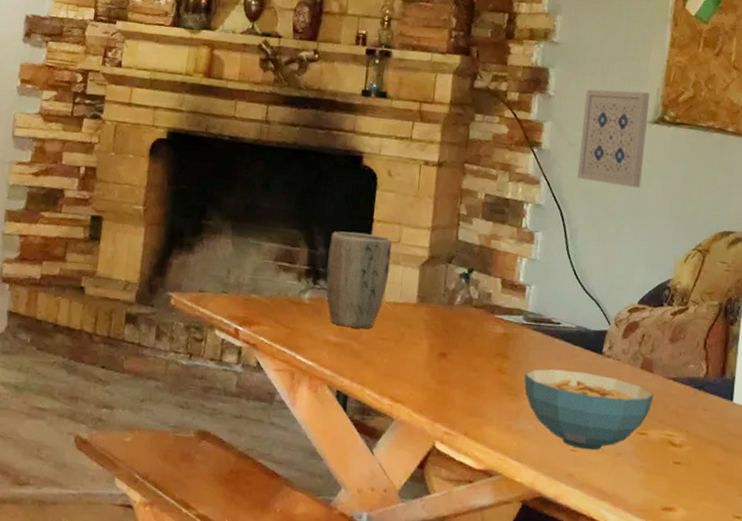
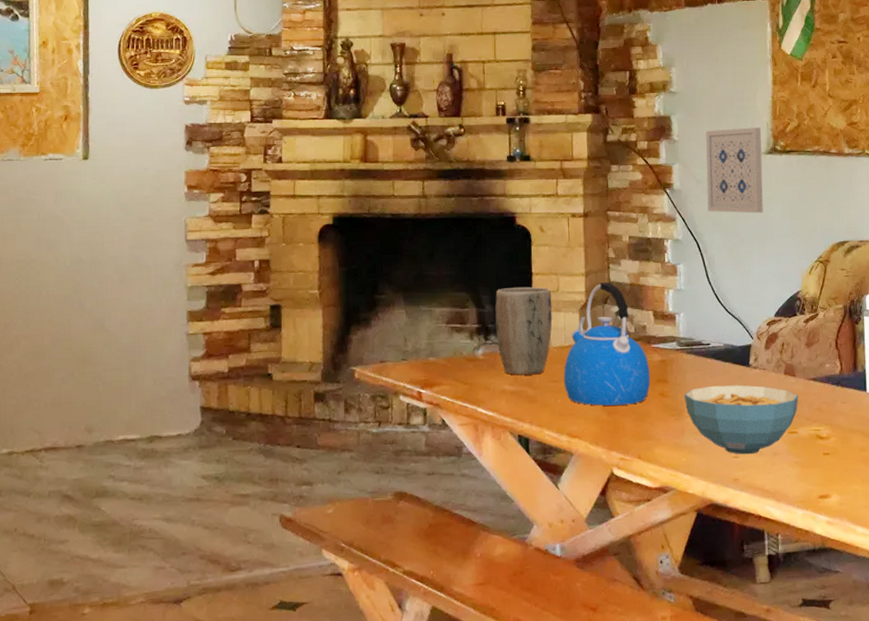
kettle: none [393,240,490,377] -> present [563,282,651,406]

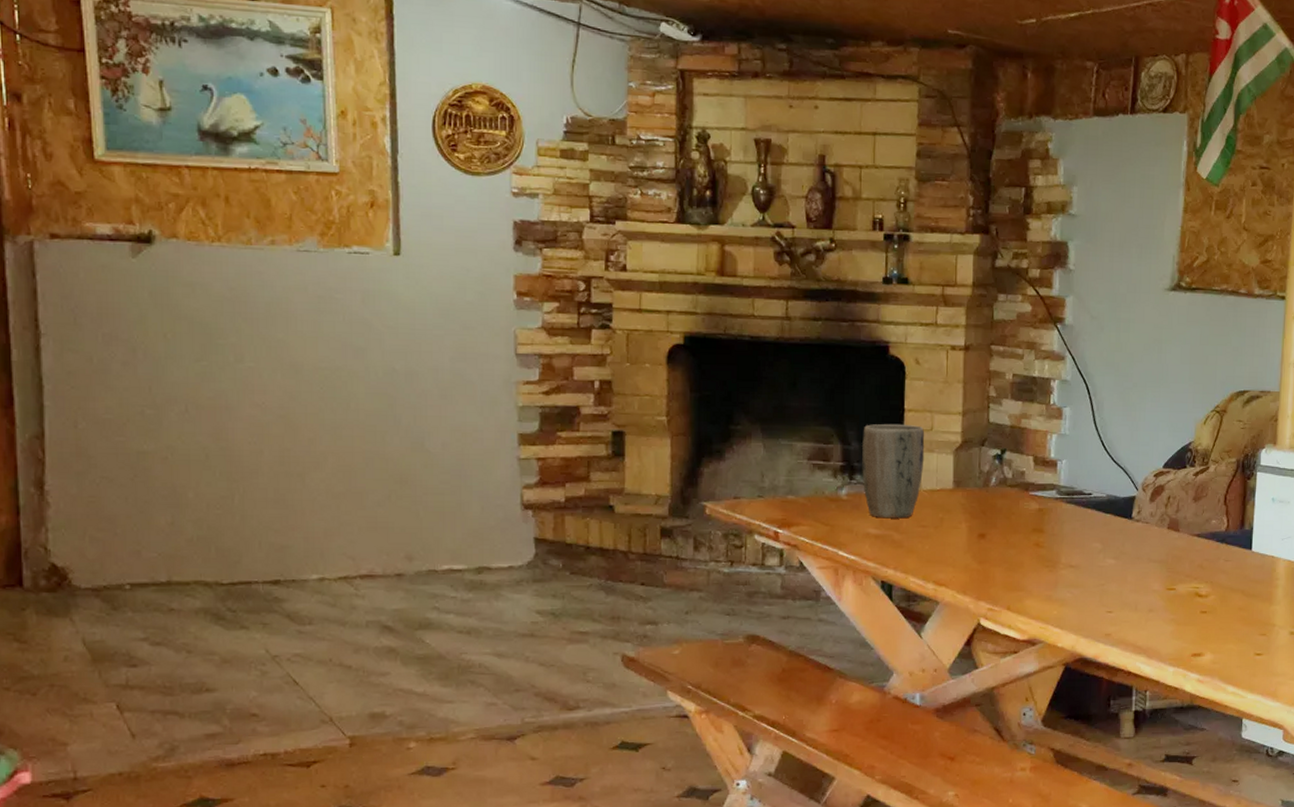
kettle: present [563,282,651,406] -> none [933,423,1026,554]
cereal bowl: present [684,385,799,455] -> none [1060,538,1181,610]
wall art: present [706,127,763,214] -> none [1101,259,1167,356]

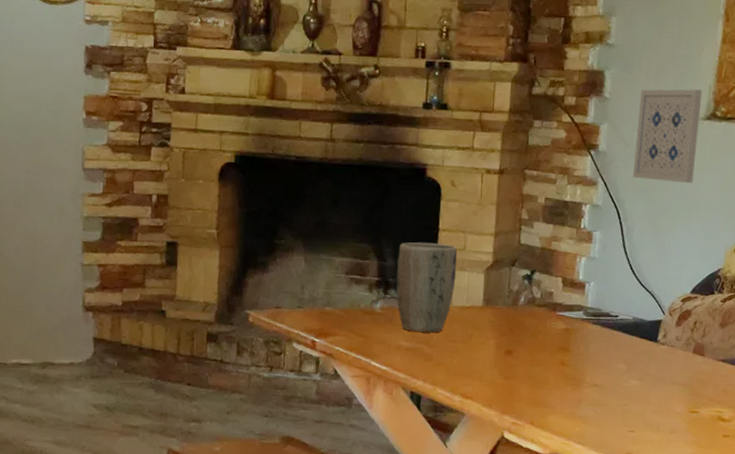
wall art: none [1101,259,1167,356] -> present [633,89,703,184]

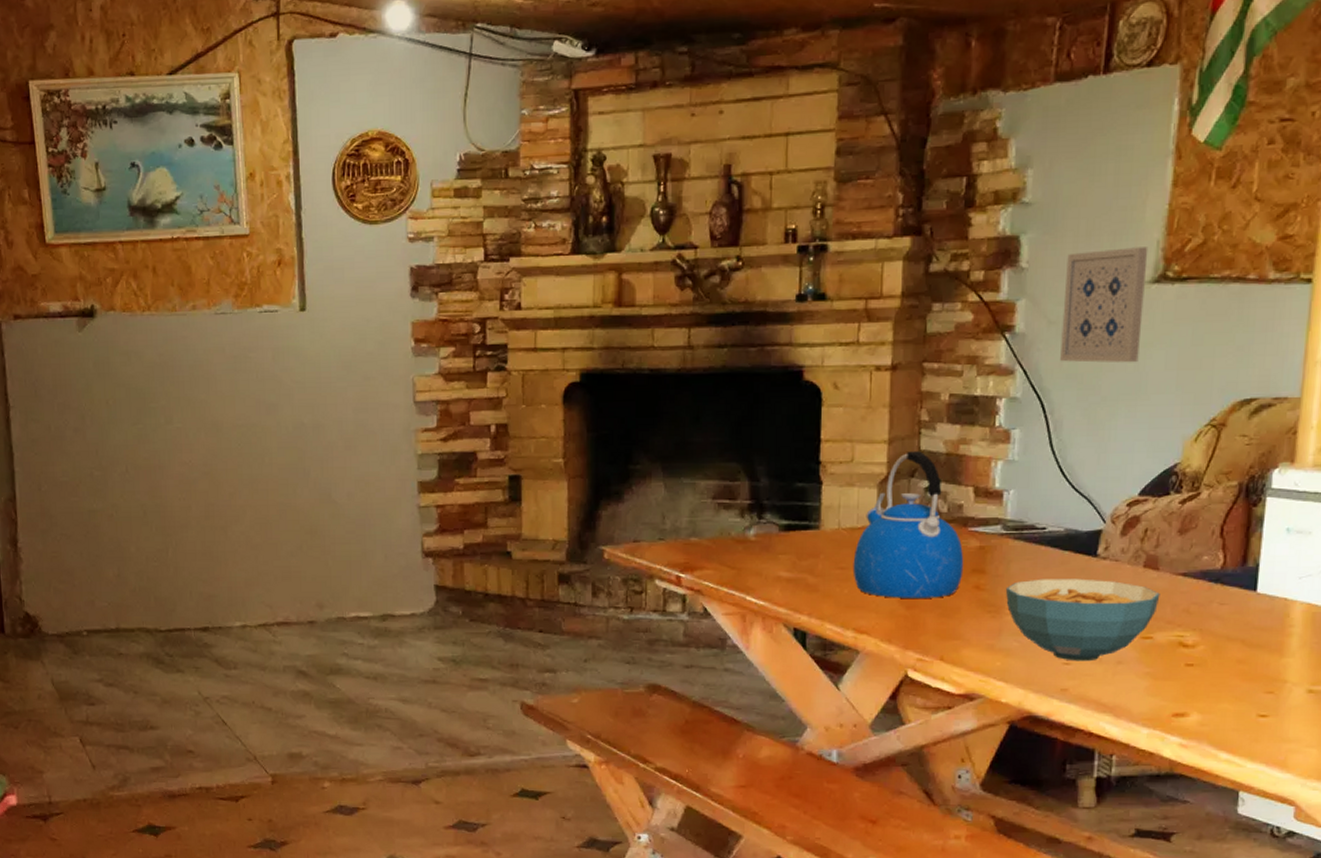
plant pot: present [396,242,458,333] -> none [772,457,844,560]
kettle: none [462,244,553,371] -> present [853,451,964,598]
cereal bowl: none [585,358,705,430] -> present [1005,578,1160,662]

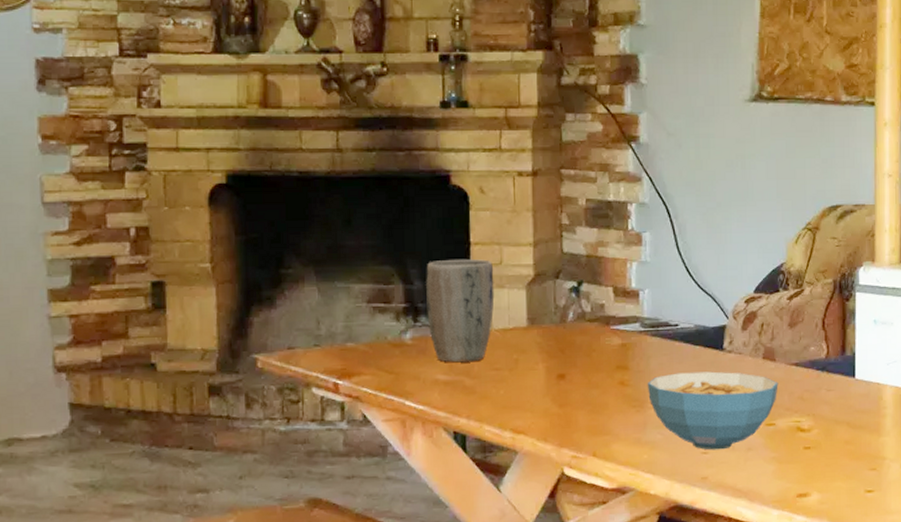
plant pot: none [772,457,844,560] -> present [426,259,495,363]
kettle: present [853,451,964,598] -> none [507,253,609,397]
wall art: present [1060,247,1149,363] -> none [679,69,746,173]

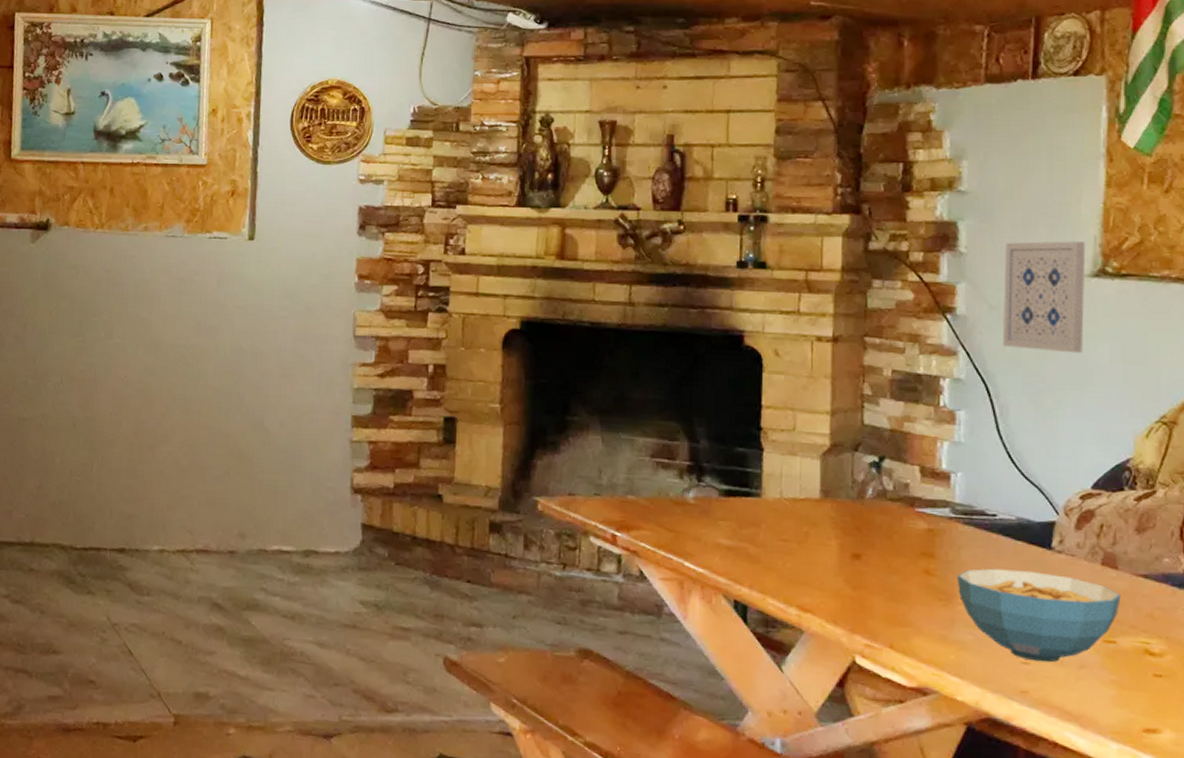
plant pot: present [426,259,495,363] -> none [712,421,786,530]
wall art: none [679,69,746,173] -> present [1003,241,1086,354]

